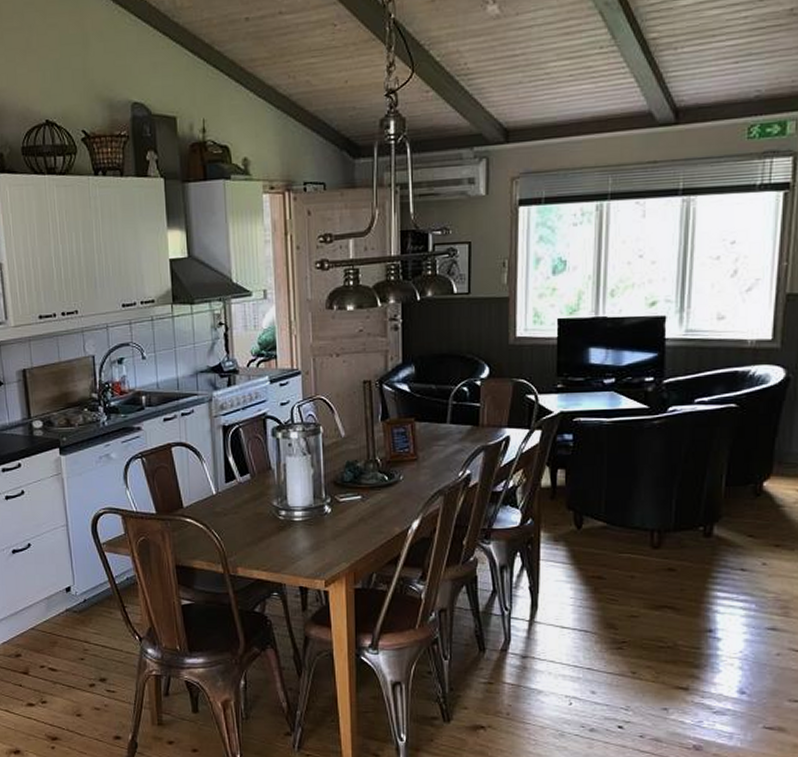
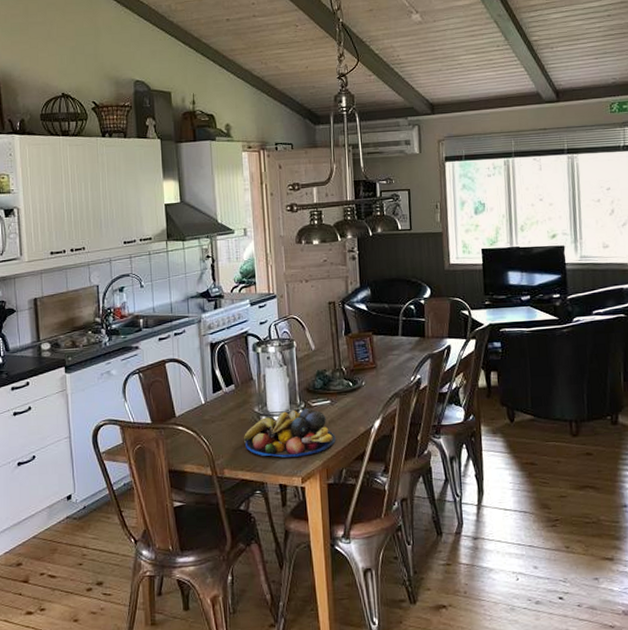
fruit bowl: none [259,504,366,557] -> present [243,408,336,458]

